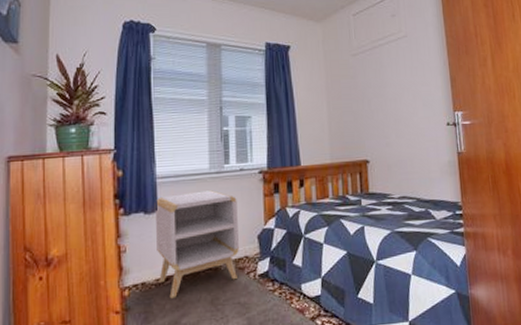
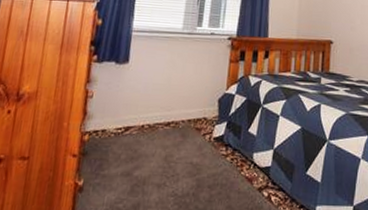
side table: present [156,190,239,299] -> none [119,49,204,150]

